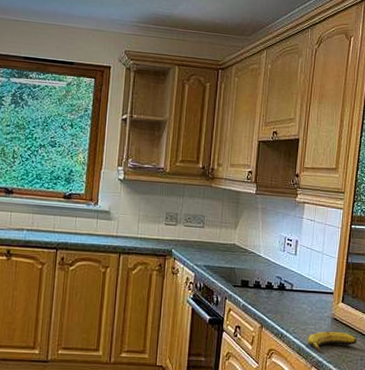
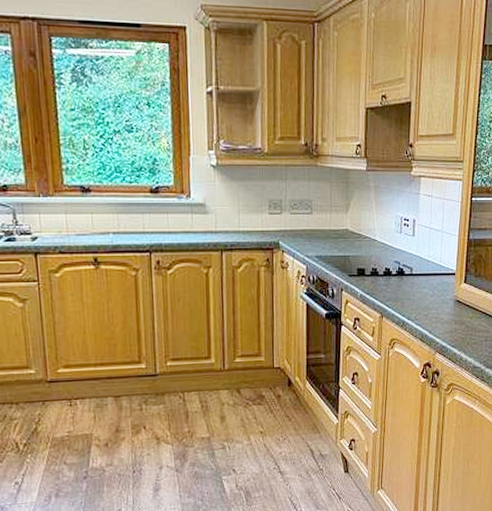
banana: present [307,331,357,352] -> none [430,314,481,337]

